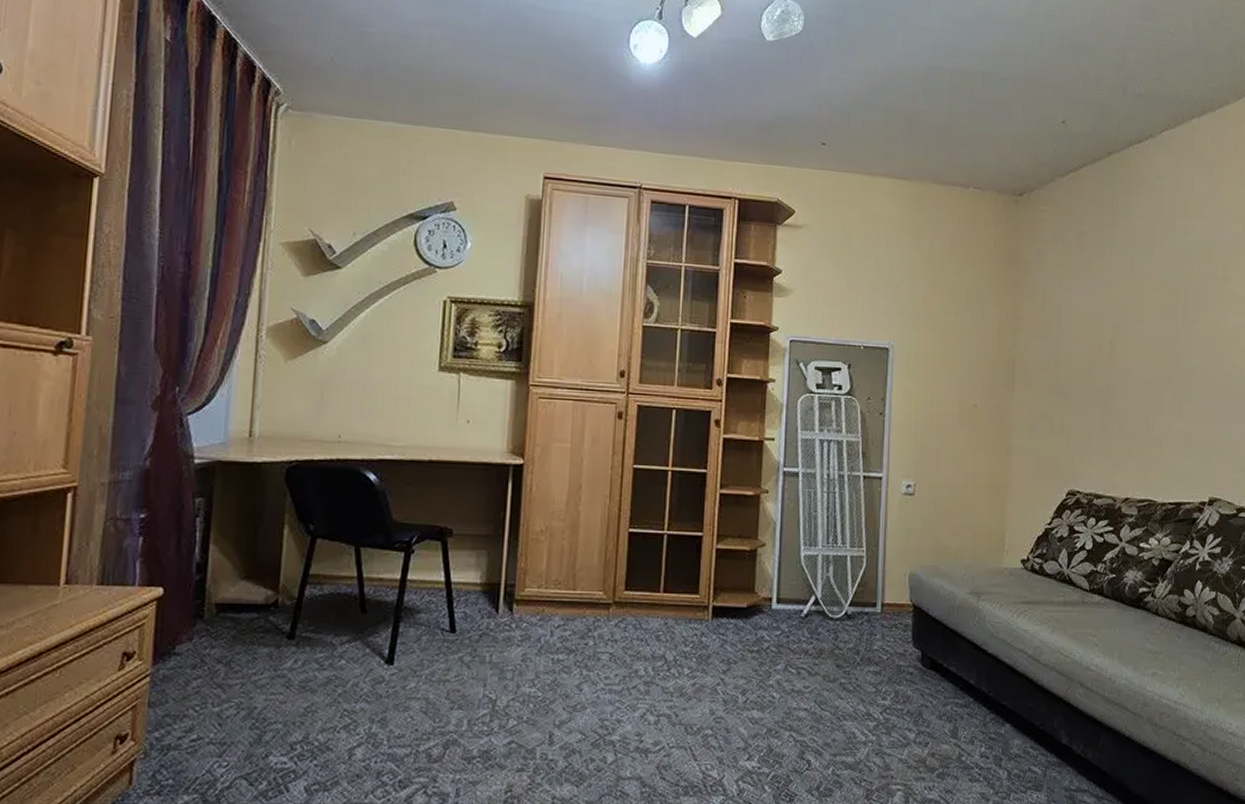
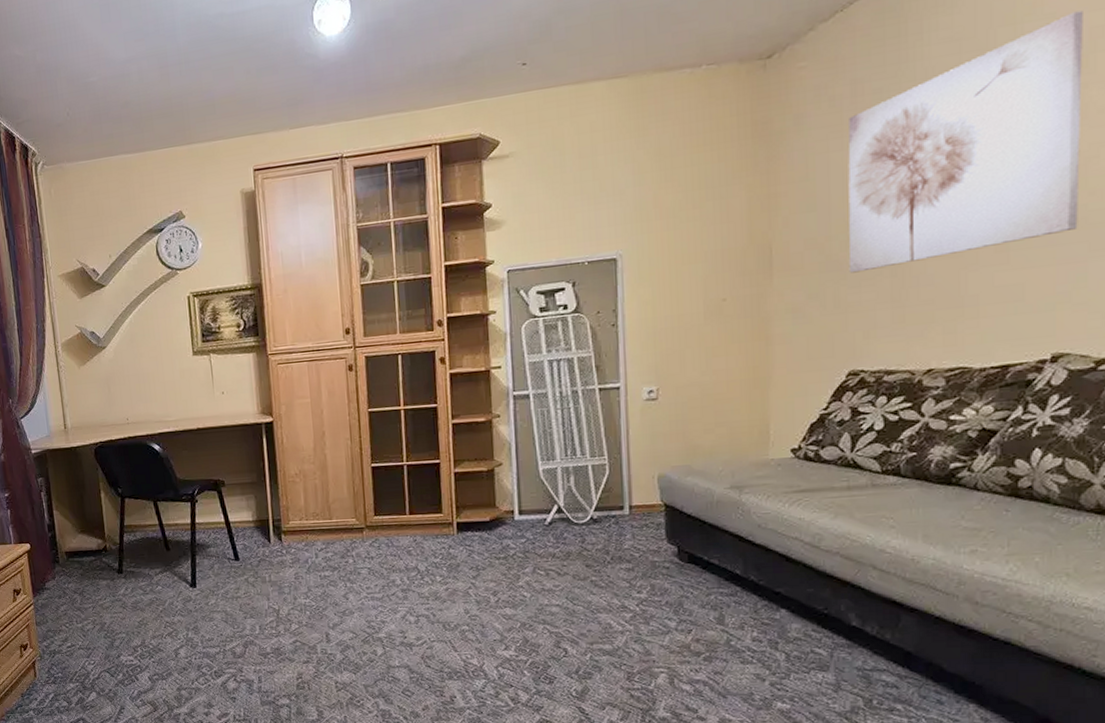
wall art: none [1071,219,1229,401] -> present [848,10,1083,273]

